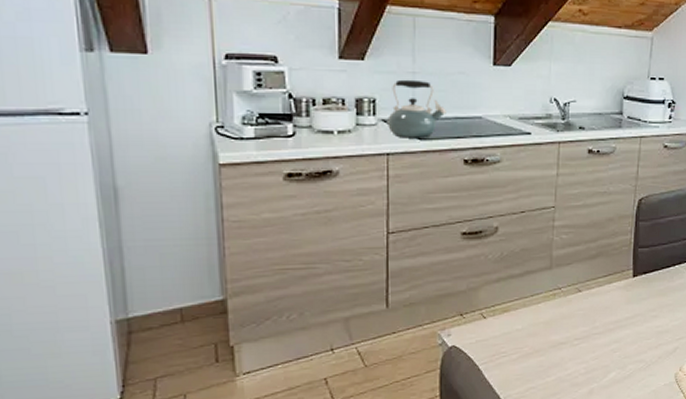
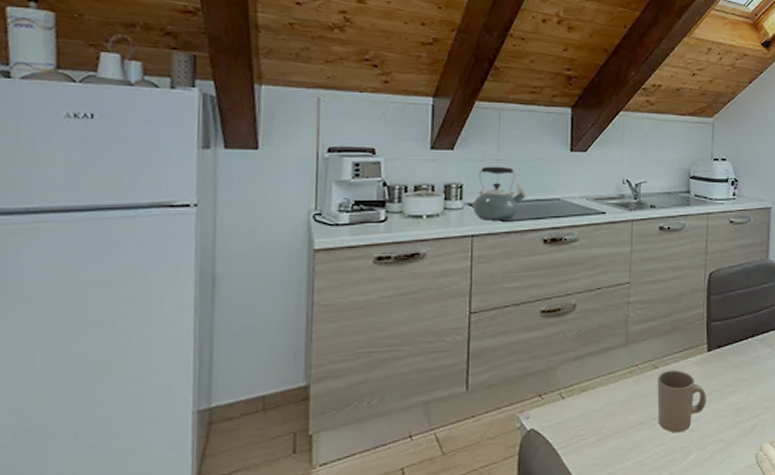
mug: none [579,293,629,353] -> present [657,369,706,433]

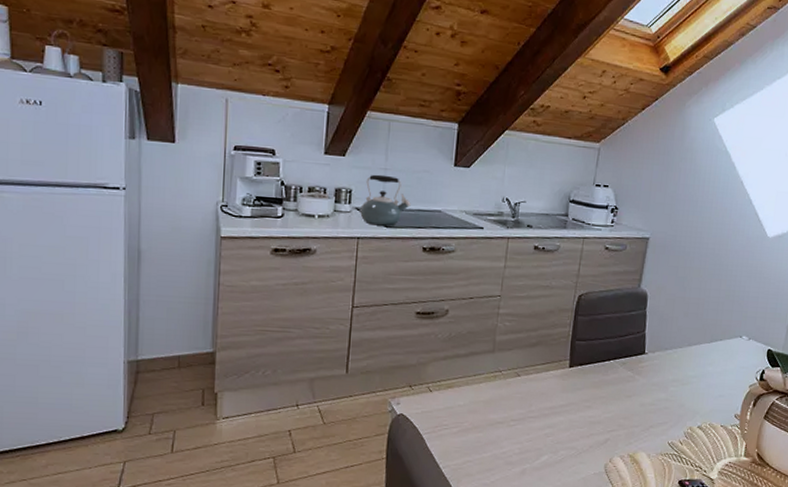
mug: present [657,369,706,433] -> none [515,379,564,436]

